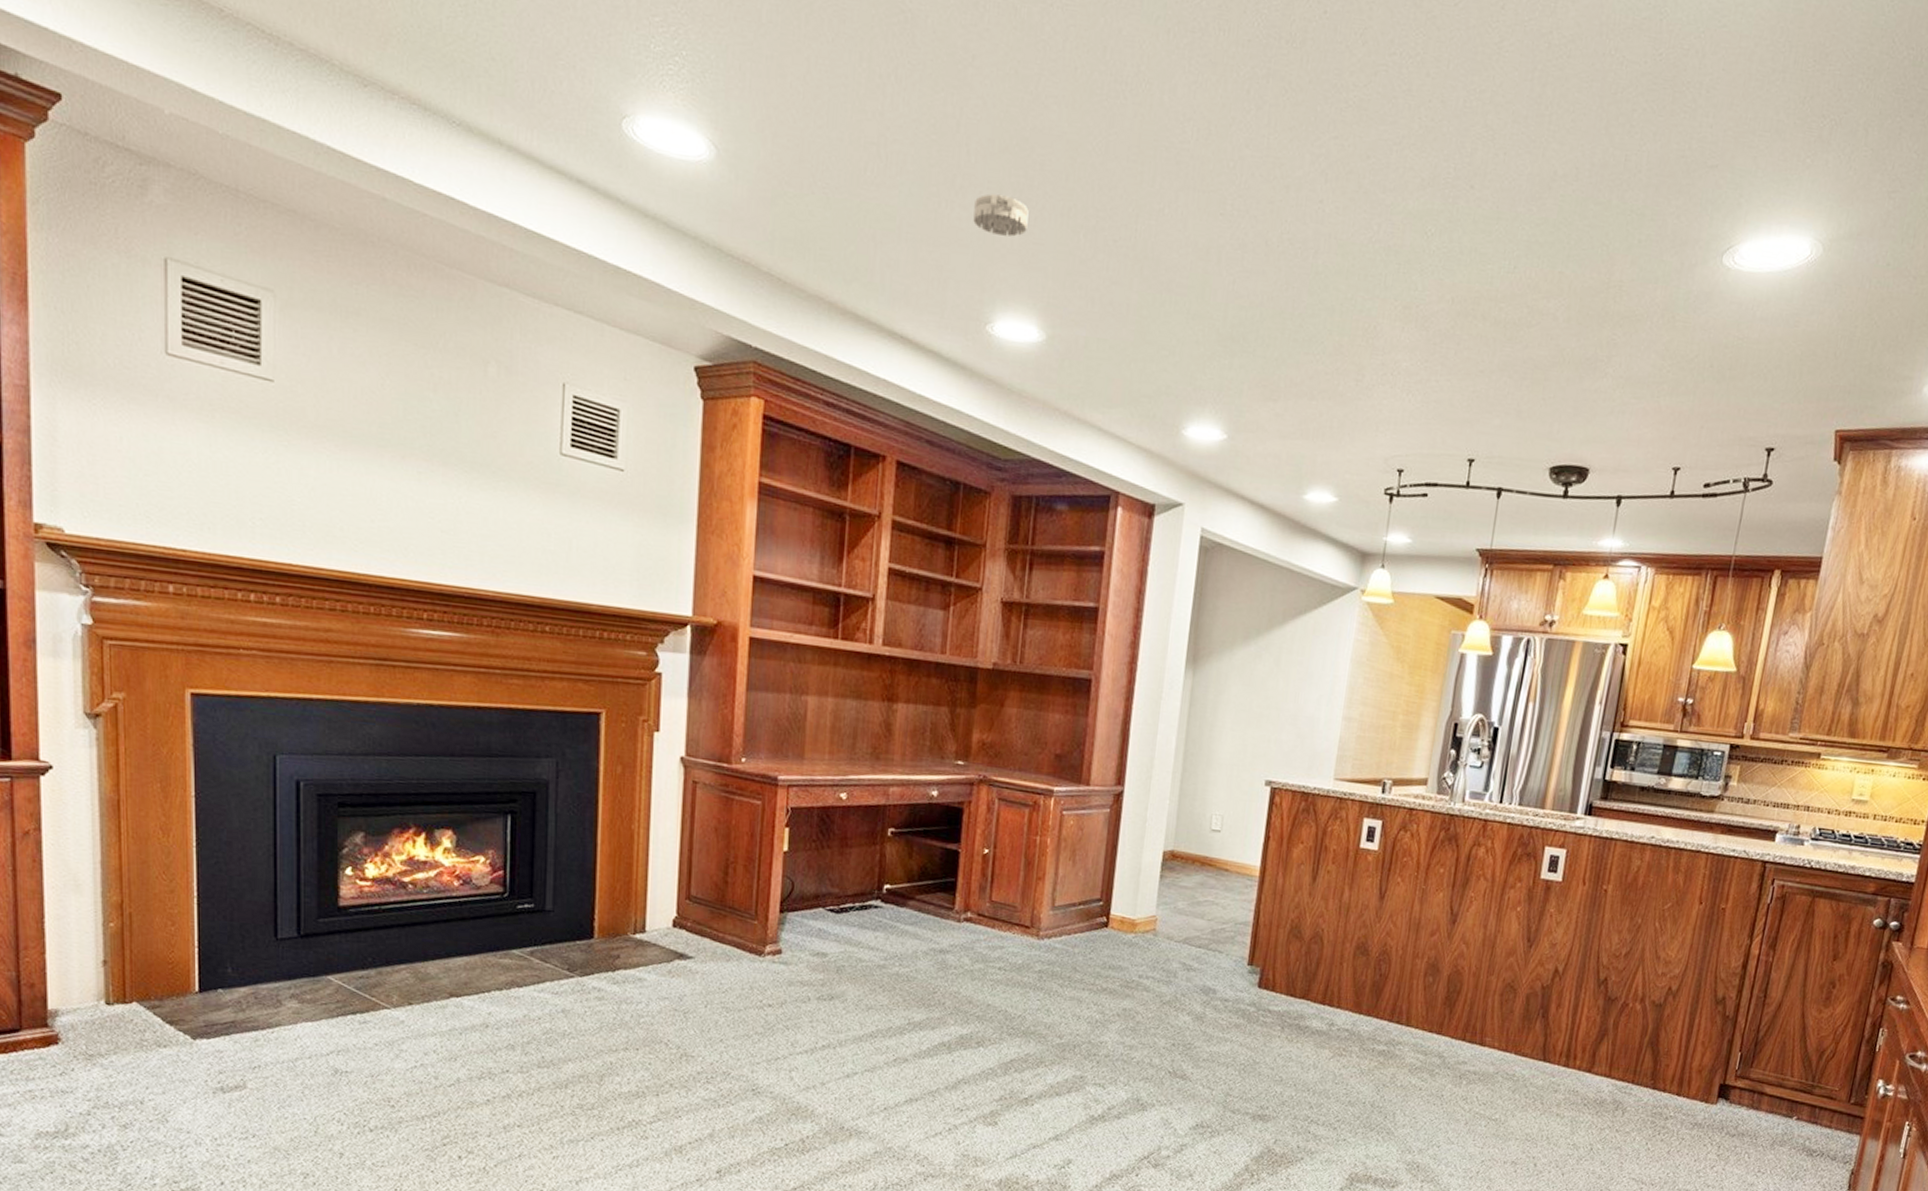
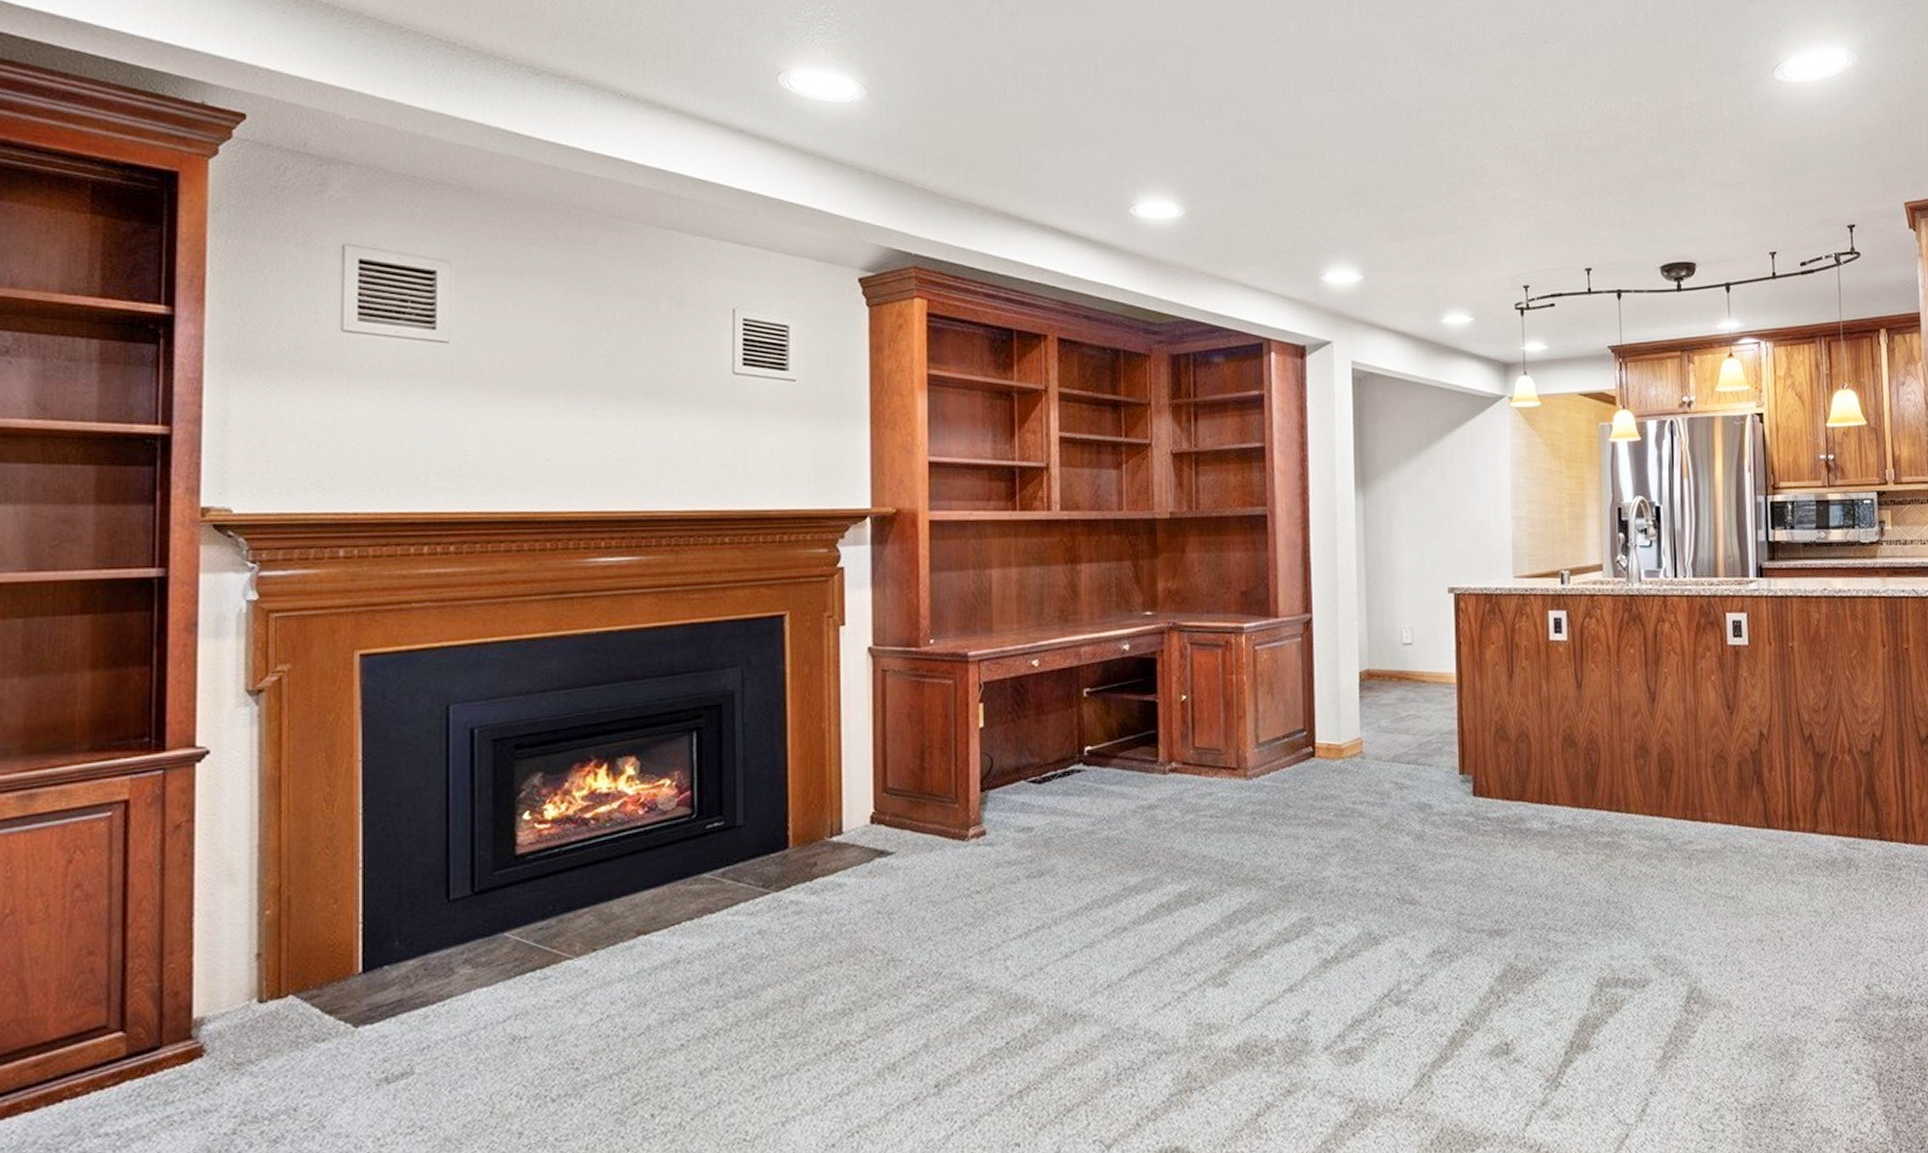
smoke detector: present [973,193,1029,237] -> none [1107,96,1157,131]

